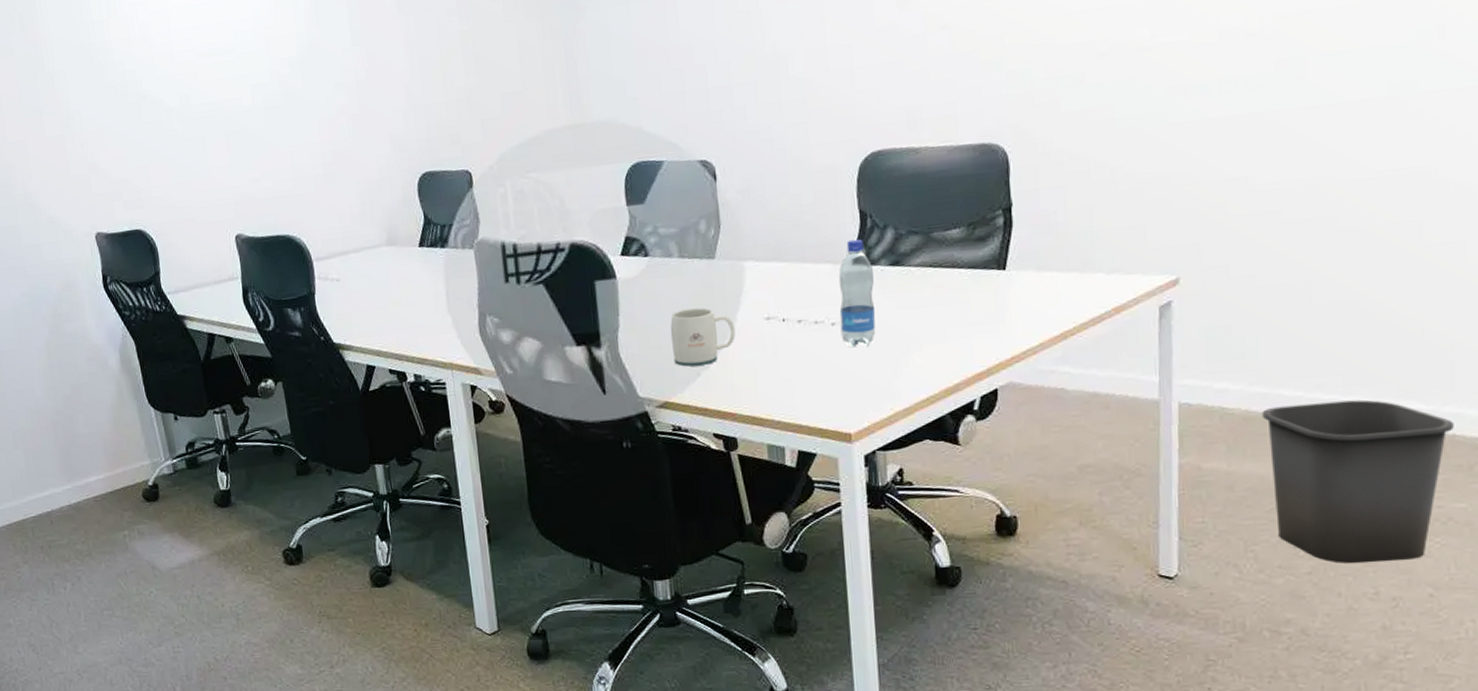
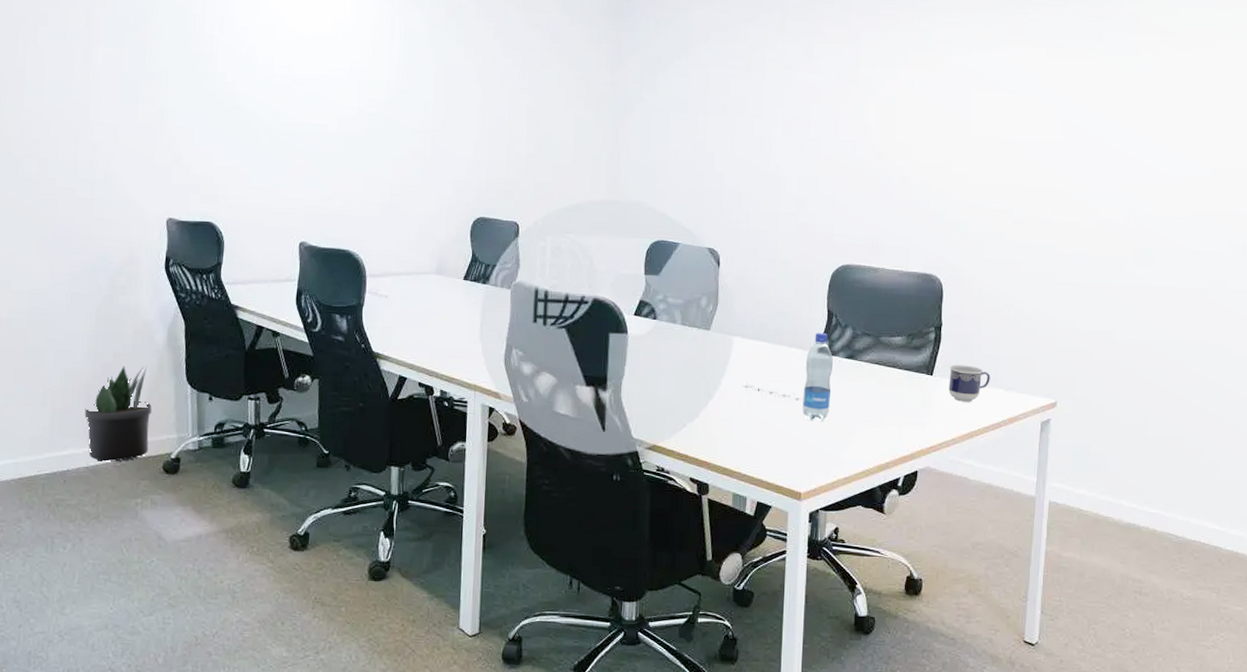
planter: none [56,394,125,498] -> present [85,366,152,462]
mug: present [670,307,736,367] -> none [665,368,719,418]
cup: none [1027,249,1084,297] -> present [948,364,990,402]
waste bin: present [1262,399,1454,563] -> none [1107,513,1237,648]

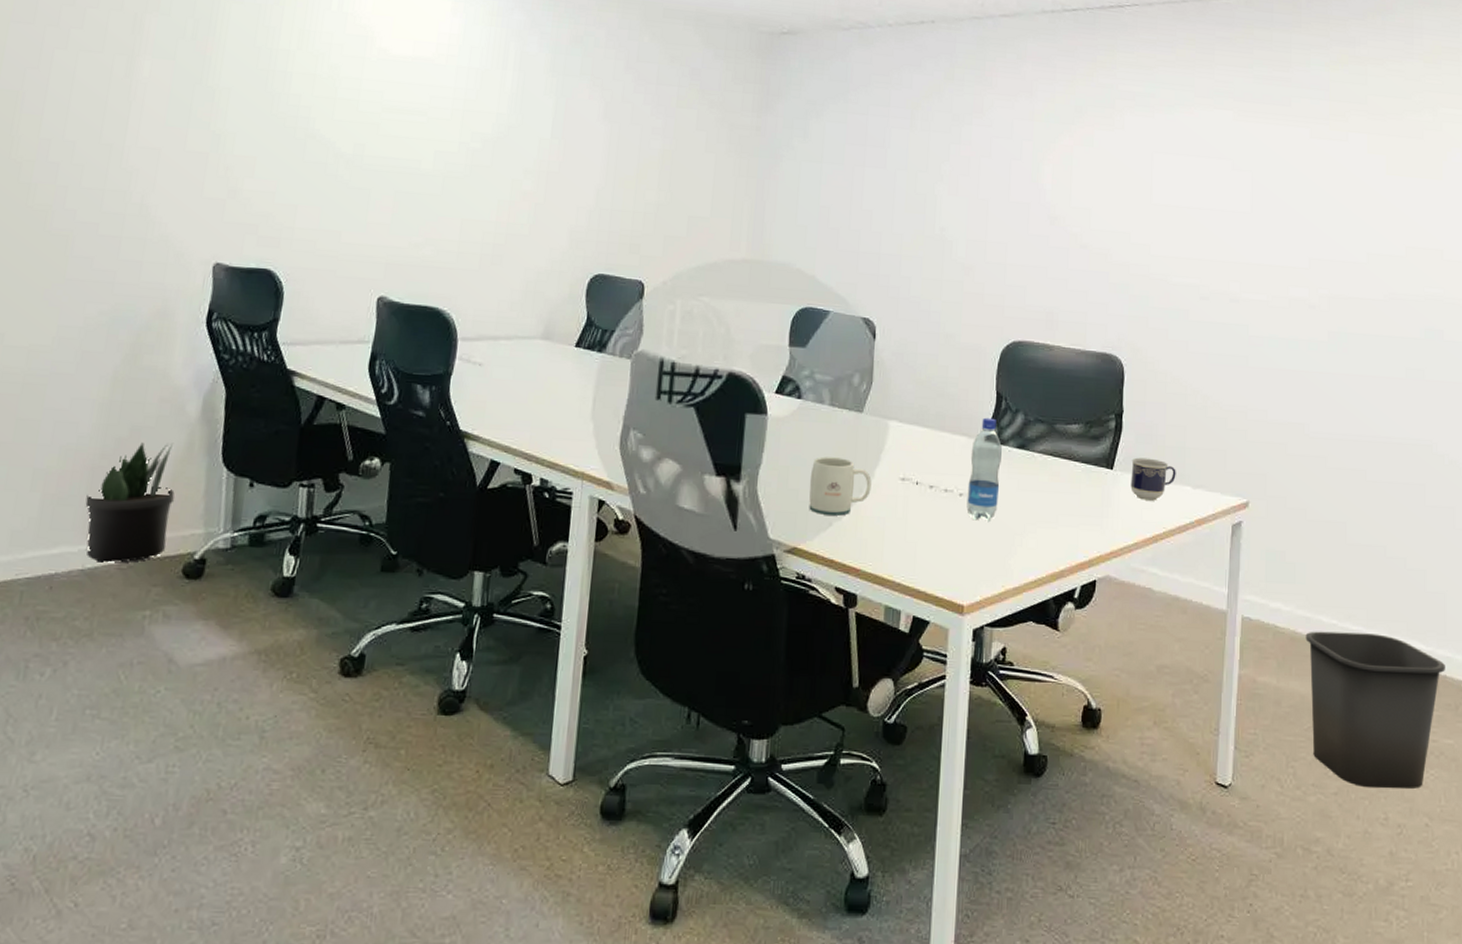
mug: none [665,368,719,418] -> present [809,456,872,516]
waste bin: none [1107,513,1237,648] -> present [1305,631,1445,789]

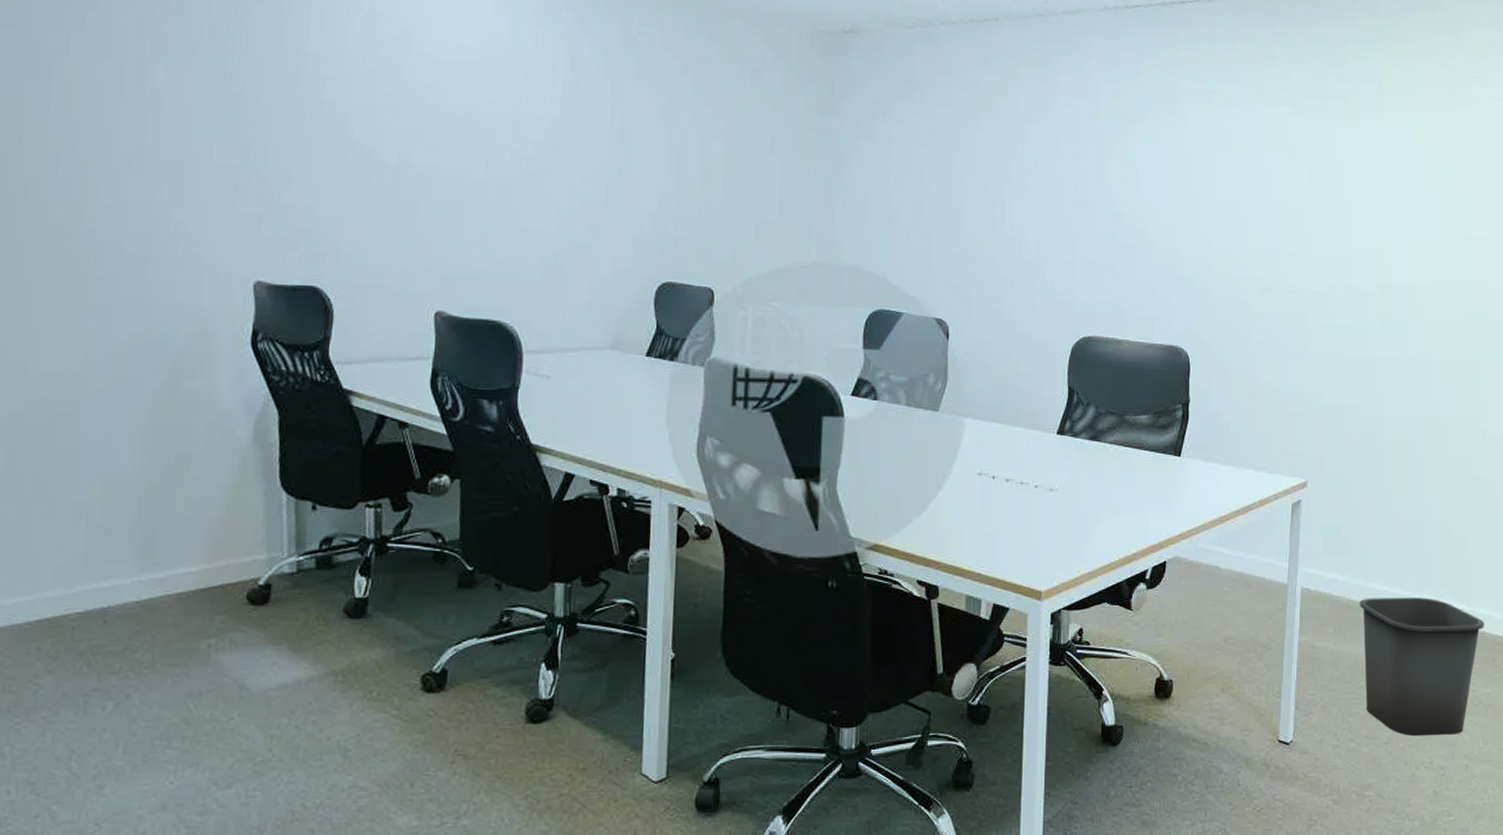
planter: present [85,442,175,563] -> none [135,469,231,593]
mug: present [809,456,872,516] -> none [888,455,949,512]
bottle: present [966,417,1002,521] -> none [1042,411,1074,511]
cup: present [1130,457,1176,501] -> none [1197,444,1240,484]

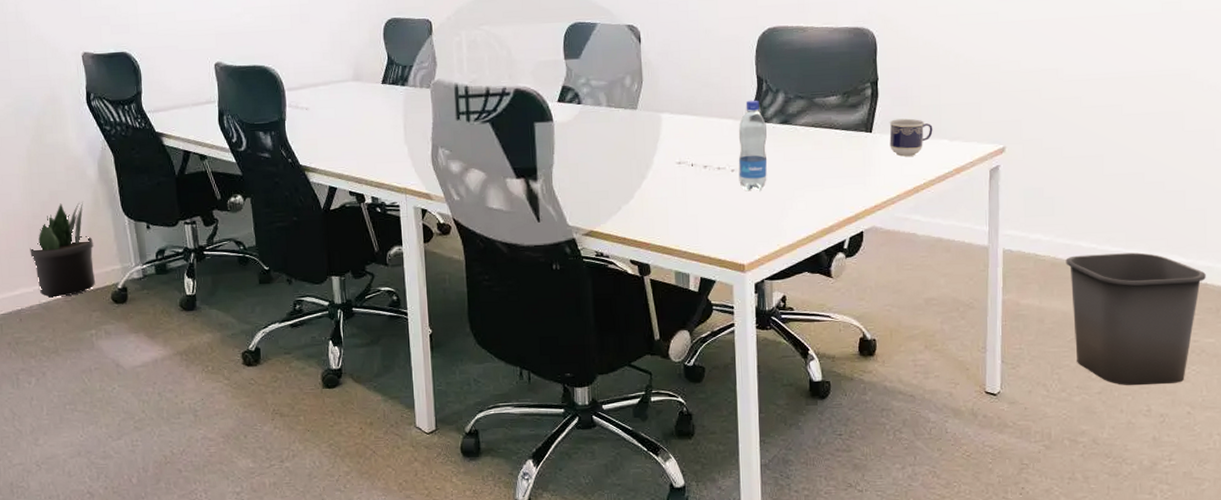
planter: none [135,469,231,593] -> present [30,202,95,298]
bottle: none [1042,411,1074,511] -> present [738,100,768,192]
cup: none [1197,444,1240,484] -> present [889,118,933,157]

